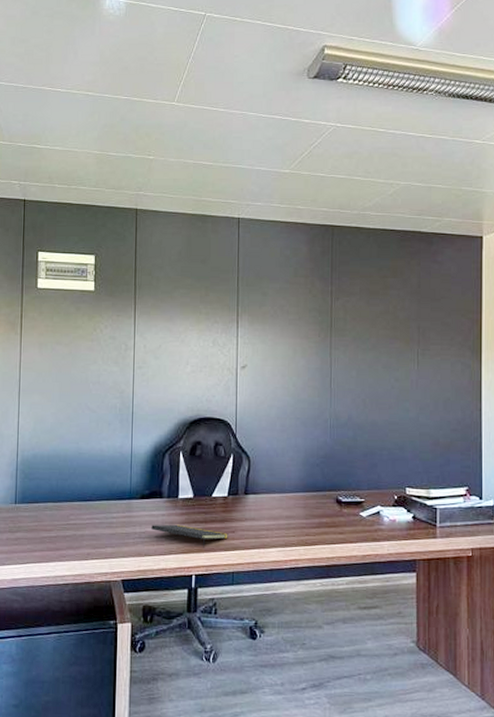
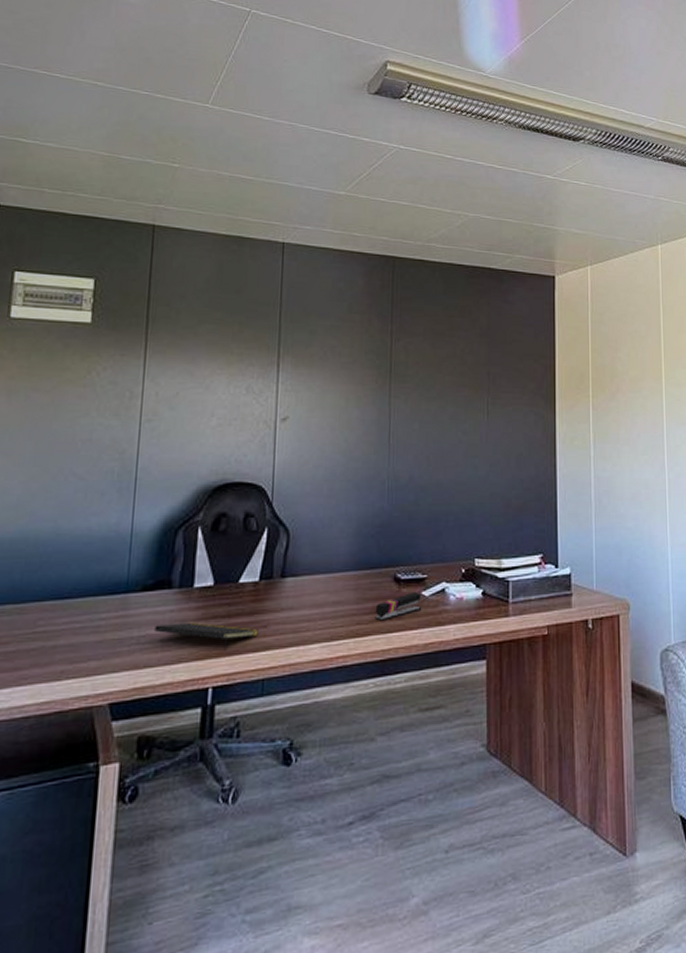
stapler: none [321,513,360,534] -> present [375,593,422,621]

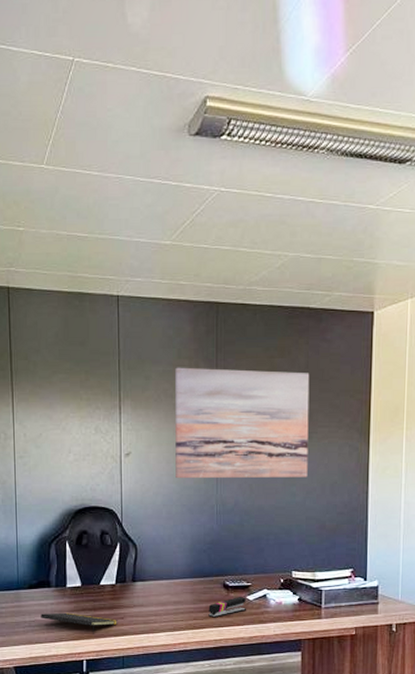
wall art: none [341,322,492,449] -> present [175,367,310,479]

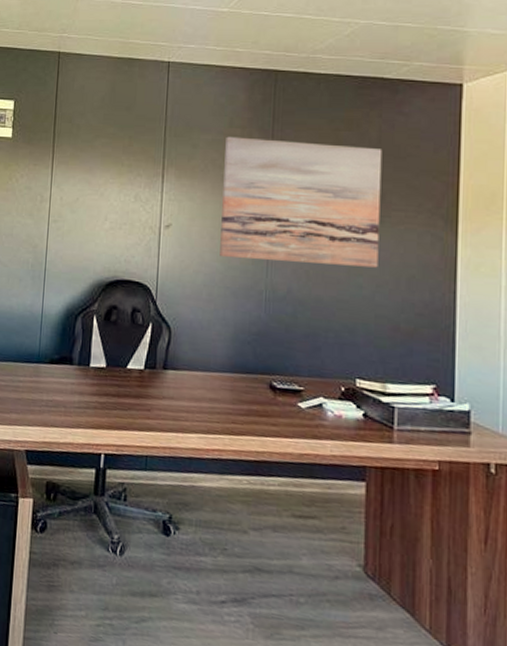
notepad: present [41,612,117,634] -> none [59,393,143,425]
stapler: present [208,597,247,618] -> none [250,402,298,425]

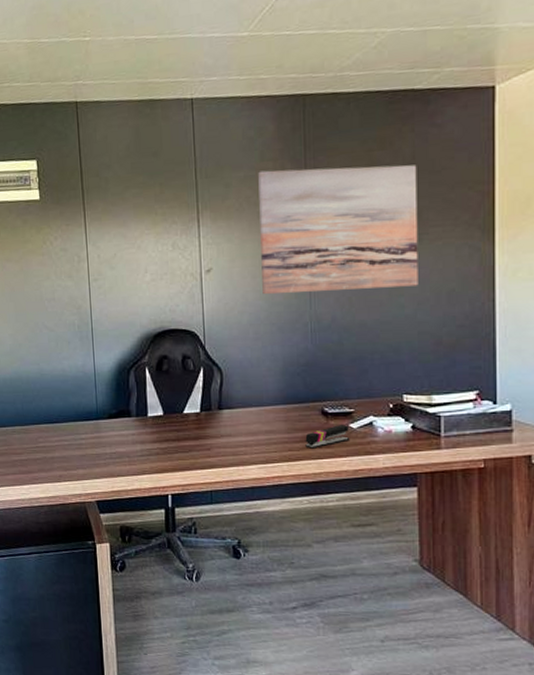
stapler: none [250,402,298,425] -> present [305,425,351,449]

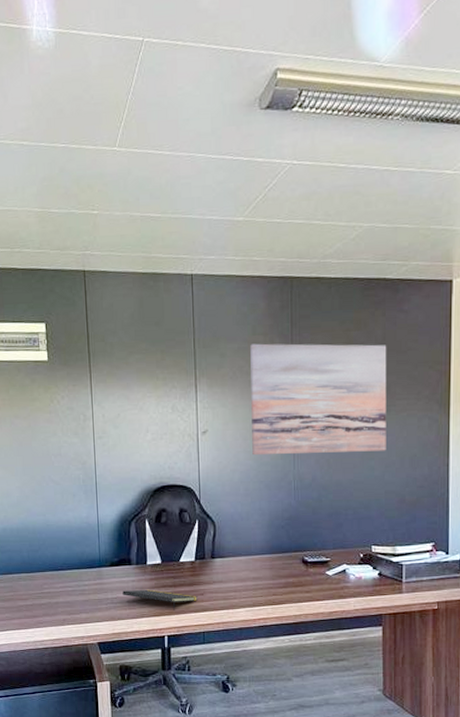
notepad: none [122,443,204,467] -> present [122,589,197,610]
stapler: present [305,425,351,449] -> none [287,572,327,593]

